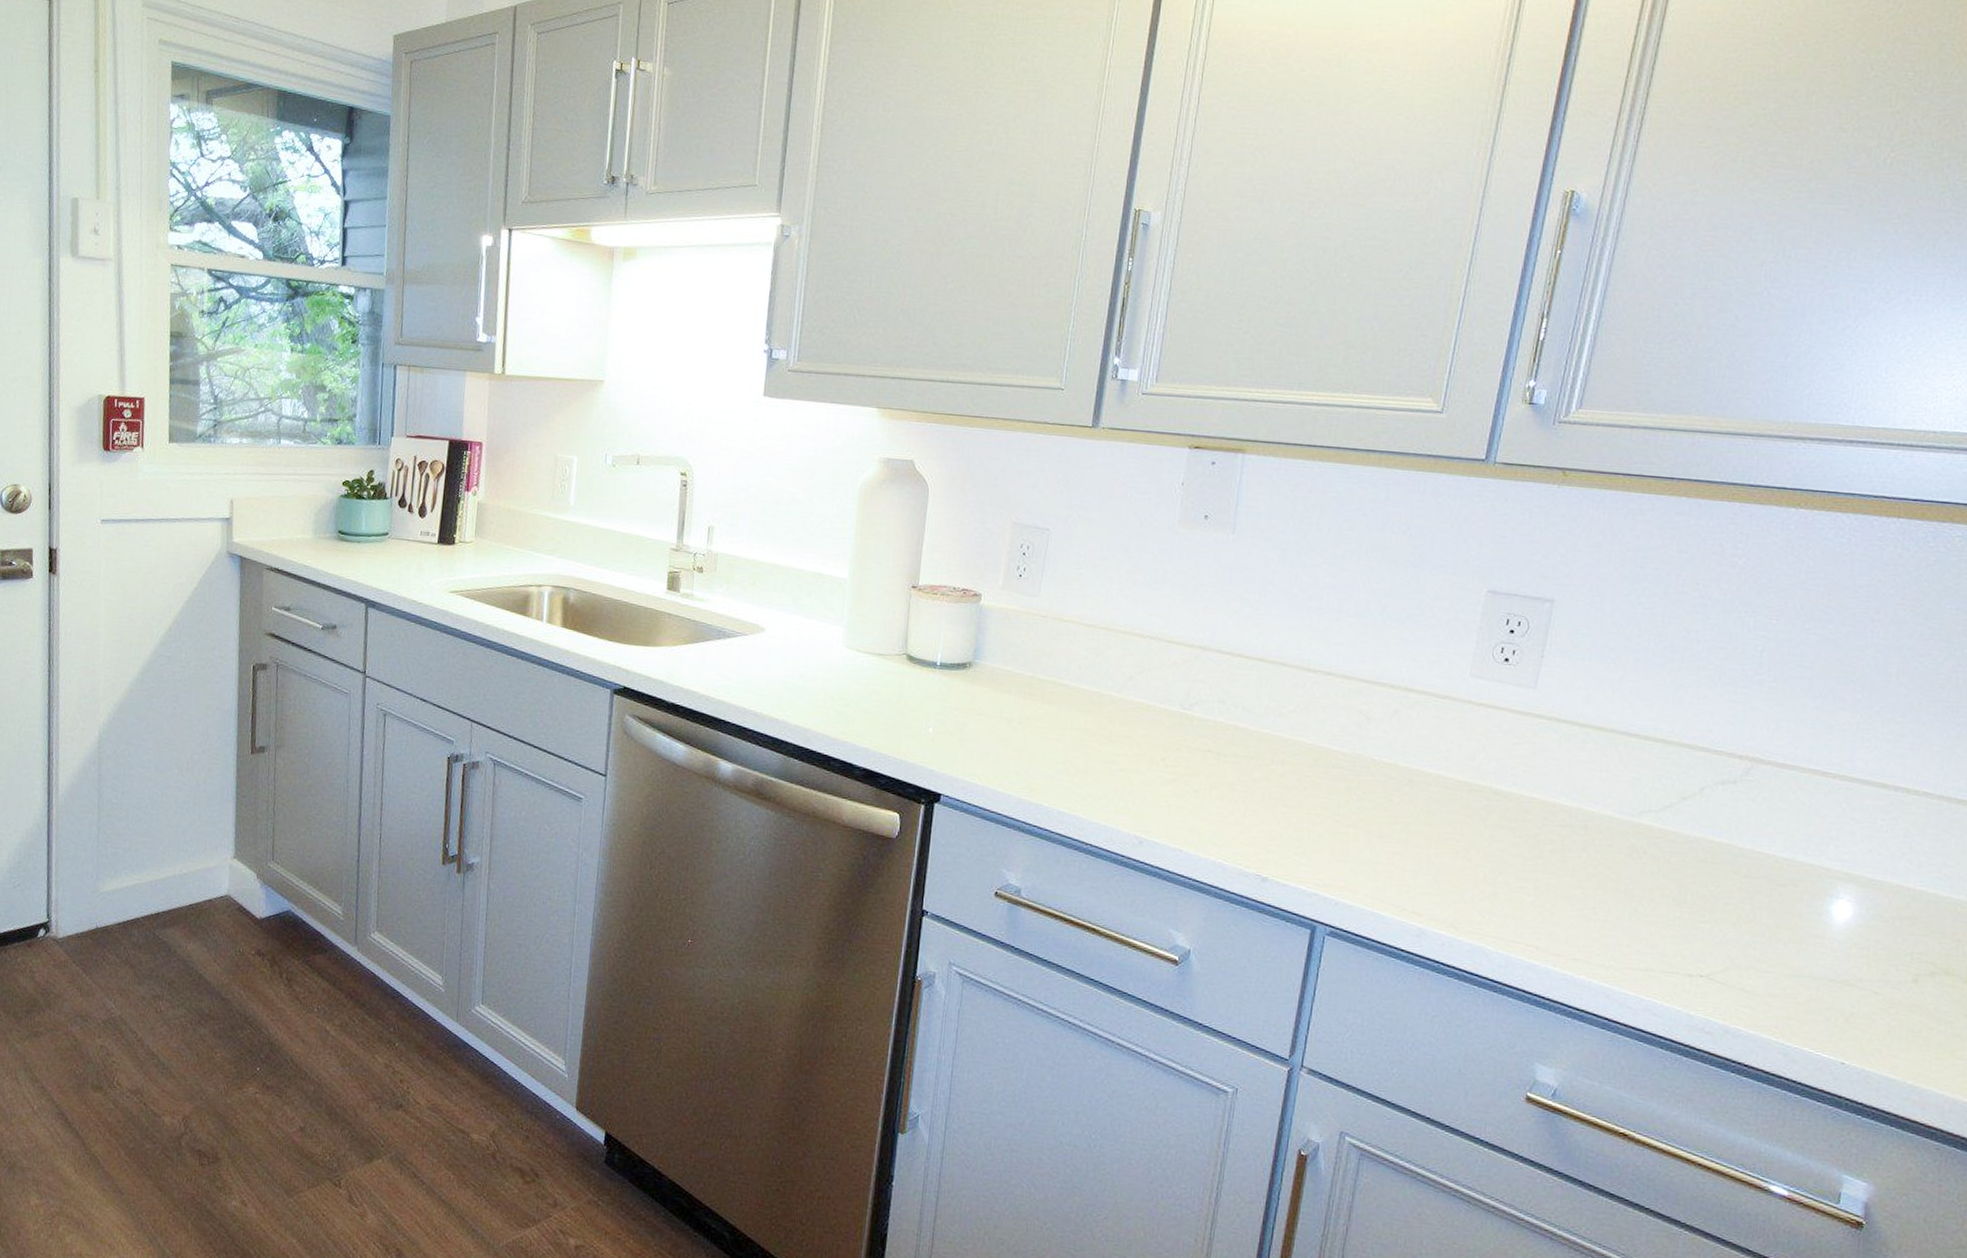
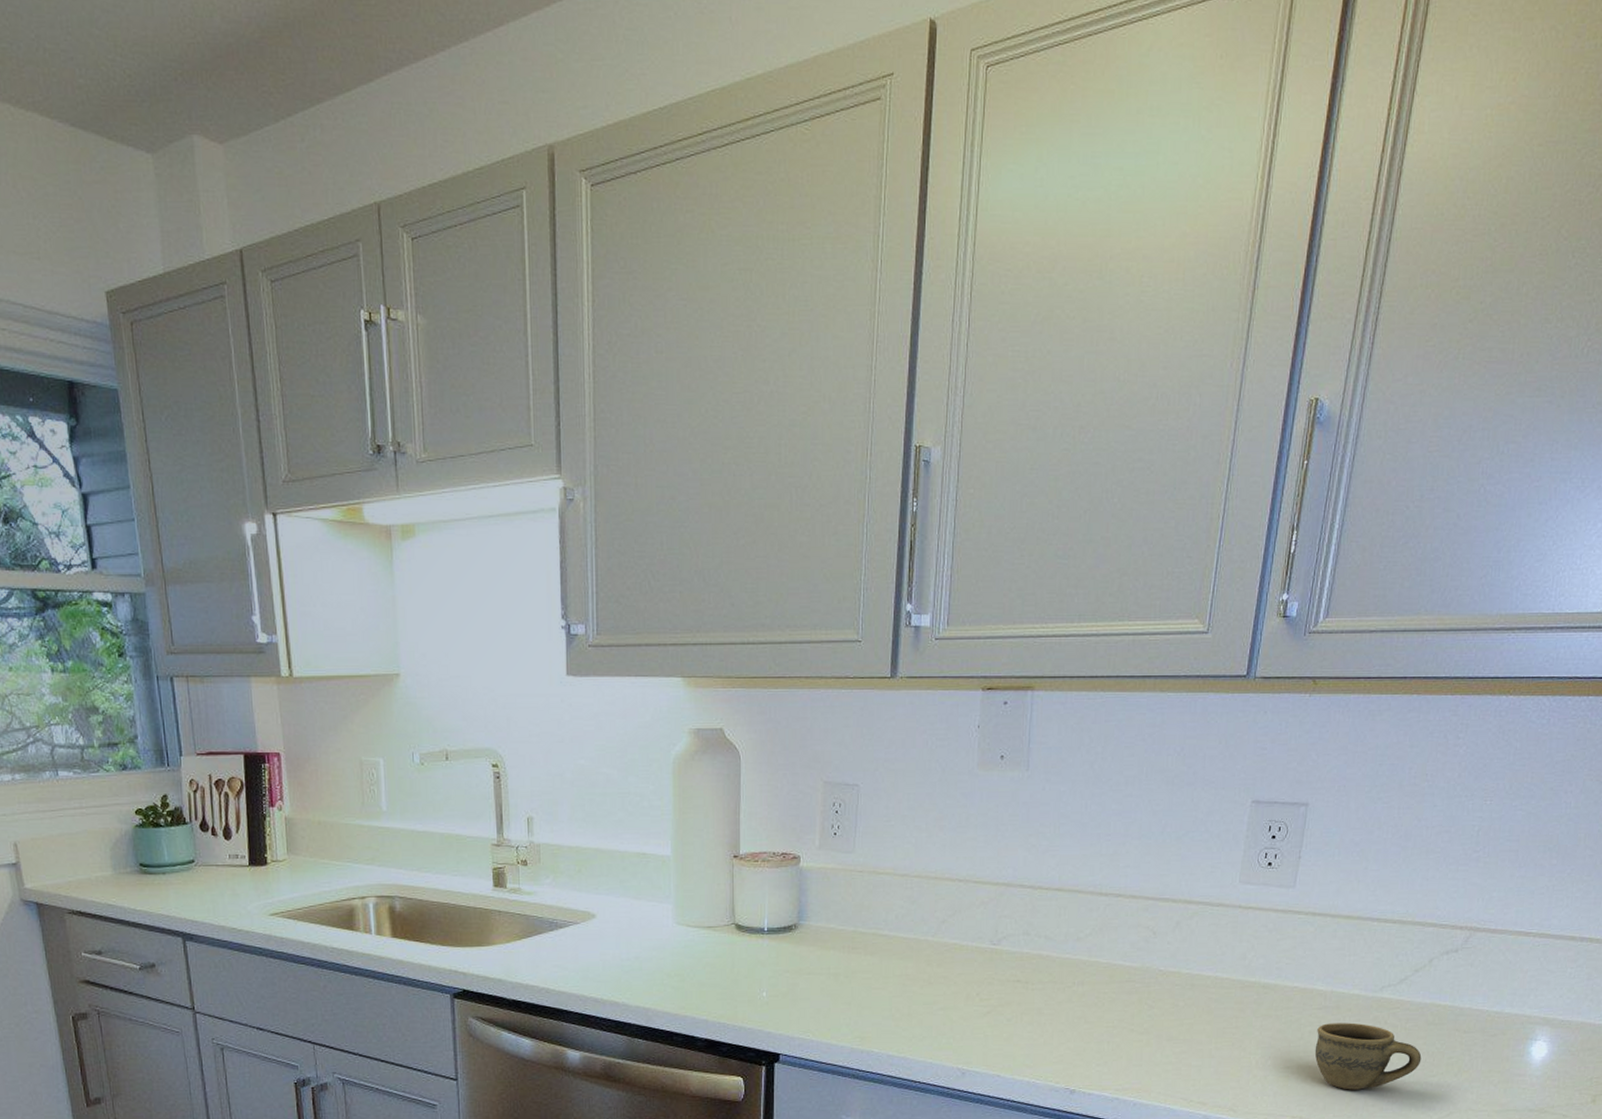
cup: none [1556,844,1690,926] -> present [1314,1022,1422,1090]

